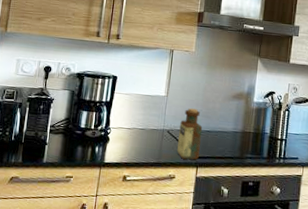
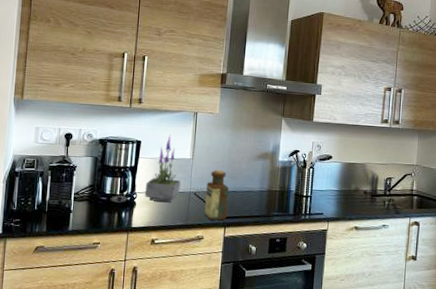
potted plant: none [118,70,154,139] -> present [144,134,181,202]

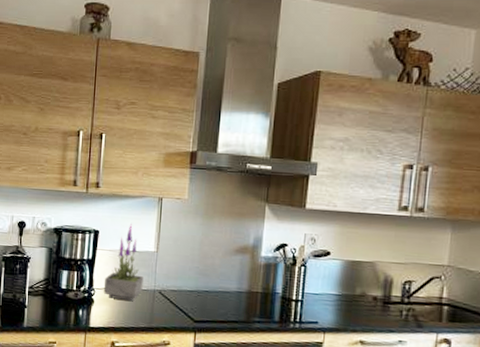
bottle: present [204,170,229,221] -> none [170,265,201,324]

